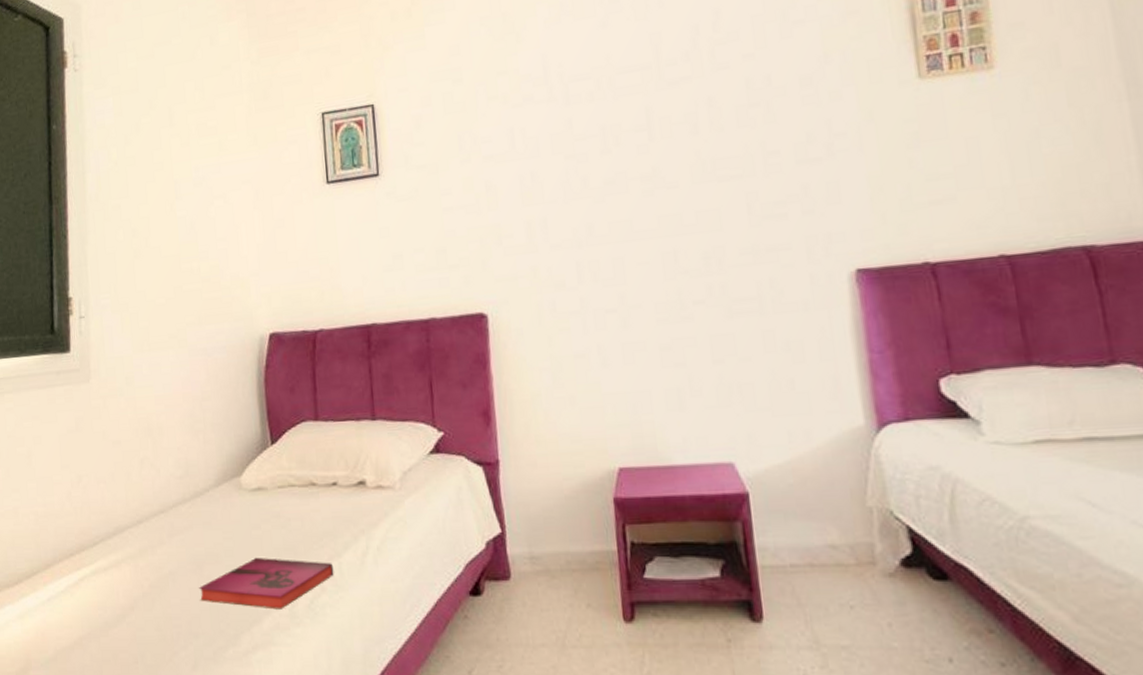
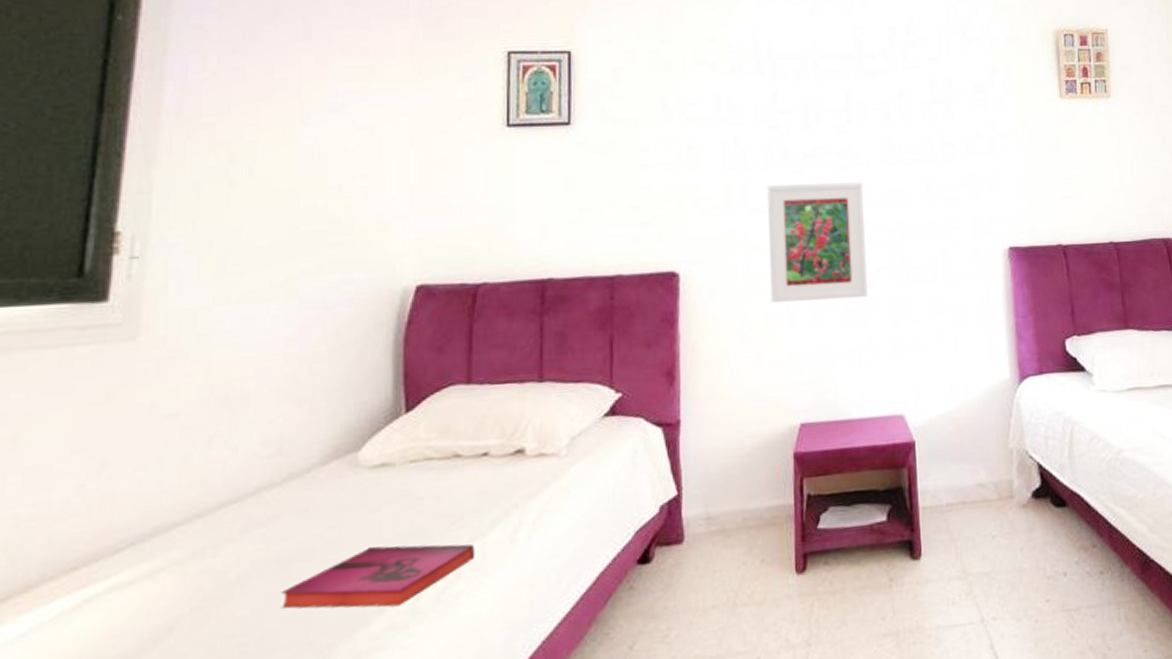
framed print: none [568,206,684,342] -> present [767,182,868,303]

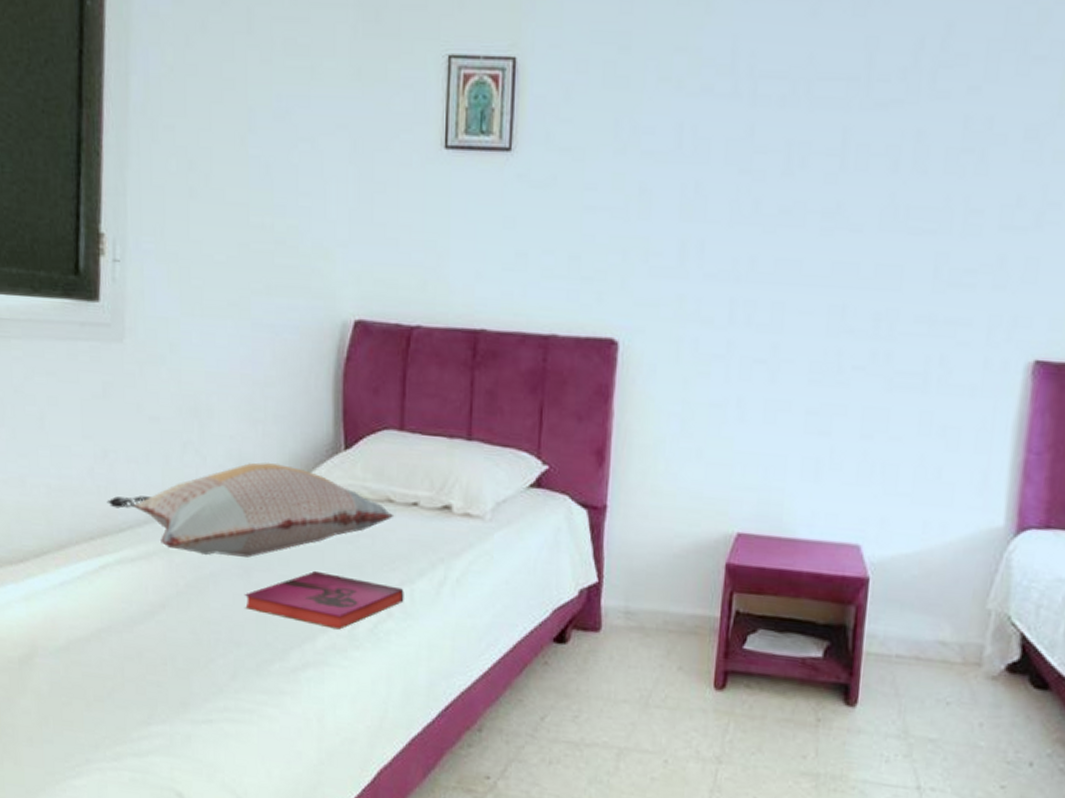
decorative pillow: none [100,440,463,559] -> present [107,462,395,557]
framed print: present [767,182,868,303] -> none [718,246,850,400]

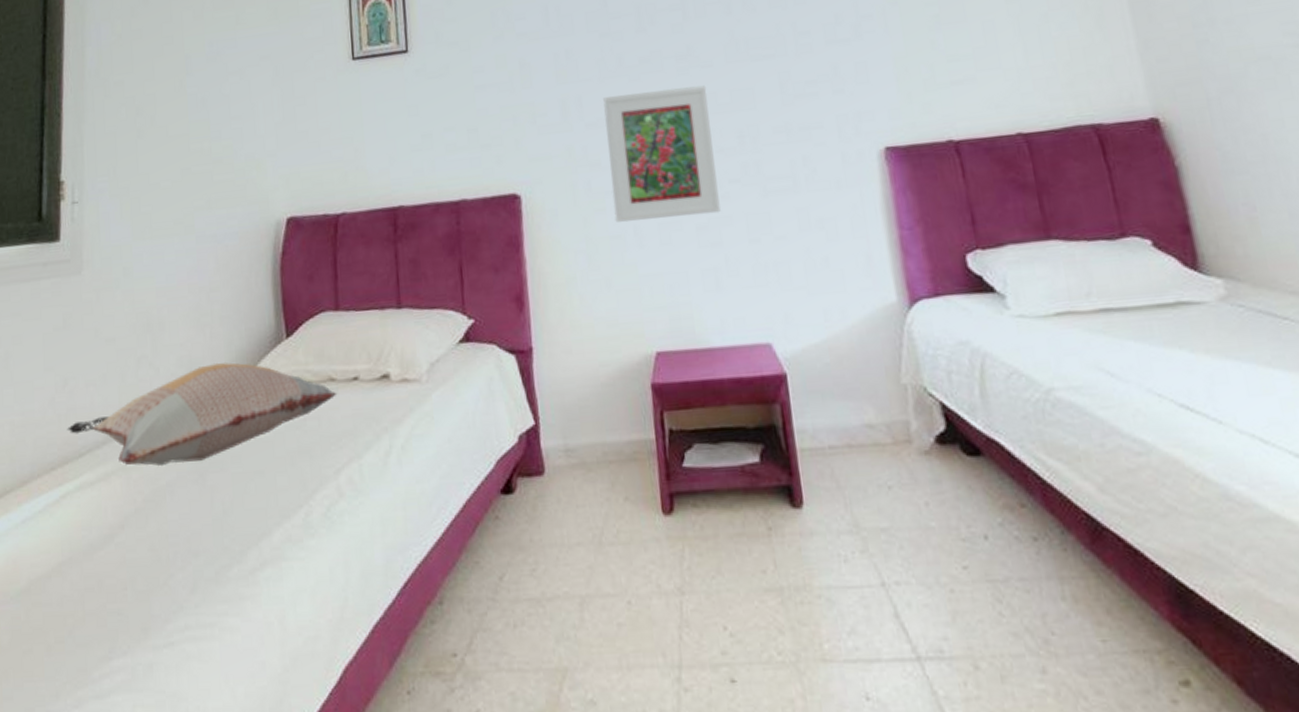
hardback book: present [244,570,404,630] -> none [200,462,354,520]
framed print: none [718,246,850,400] -> present [603,85,721,223]

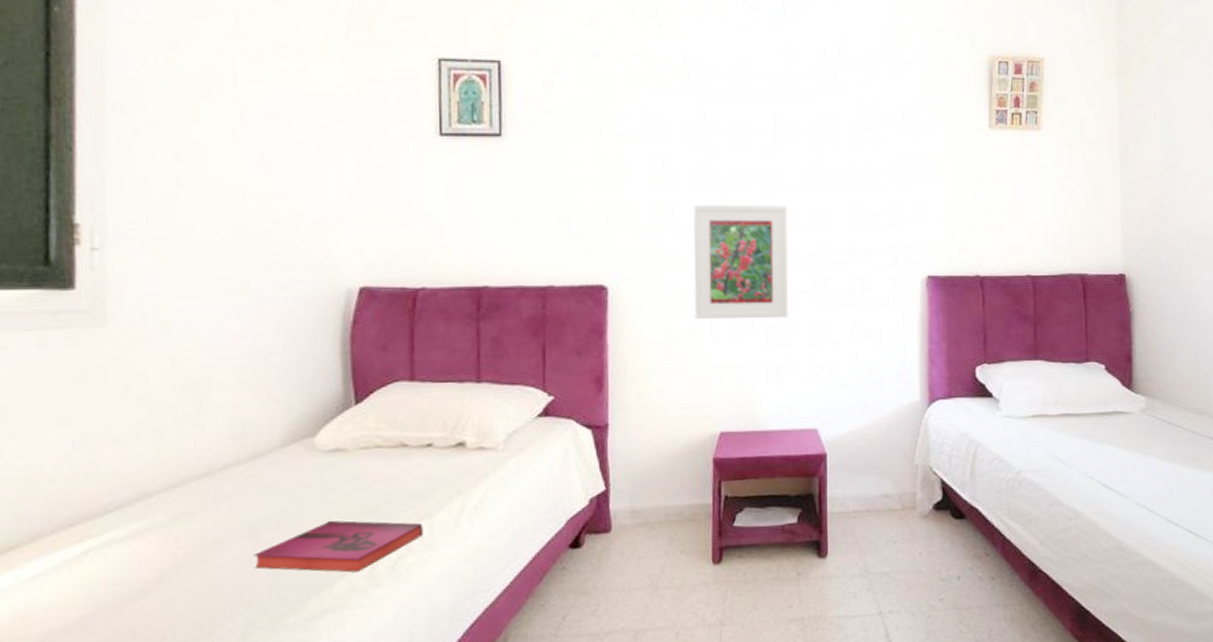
decorative pillow: present [67,362,337,467] -> none [88,425,410,524]
hardback book: none [200,462,354,520] -> present [253,520,424,573]

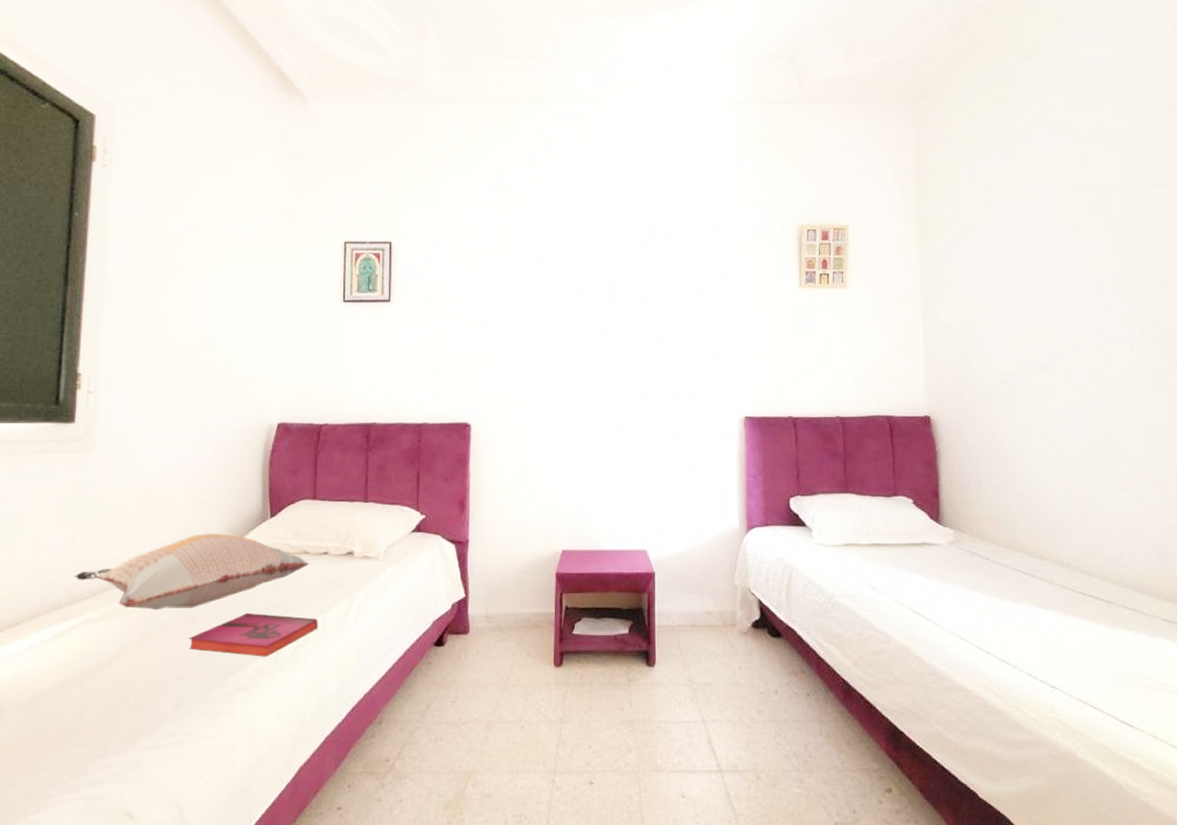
decorative pillow: none [88,425,410,524] -> present [74,532,310,611]
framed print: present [694,205,788,320] -> none [542,356,622,453]

